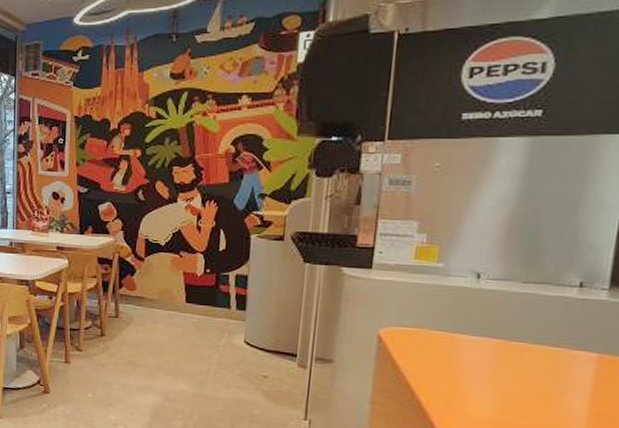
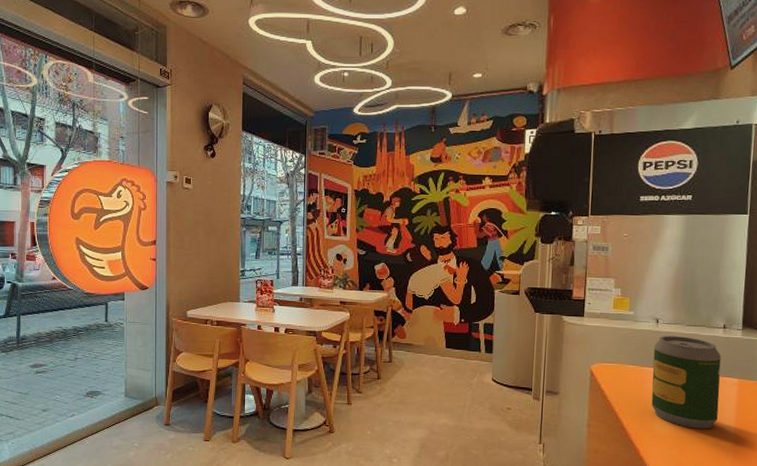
soda can: none [463,295,574,415] -> present [651,336,721,429]

